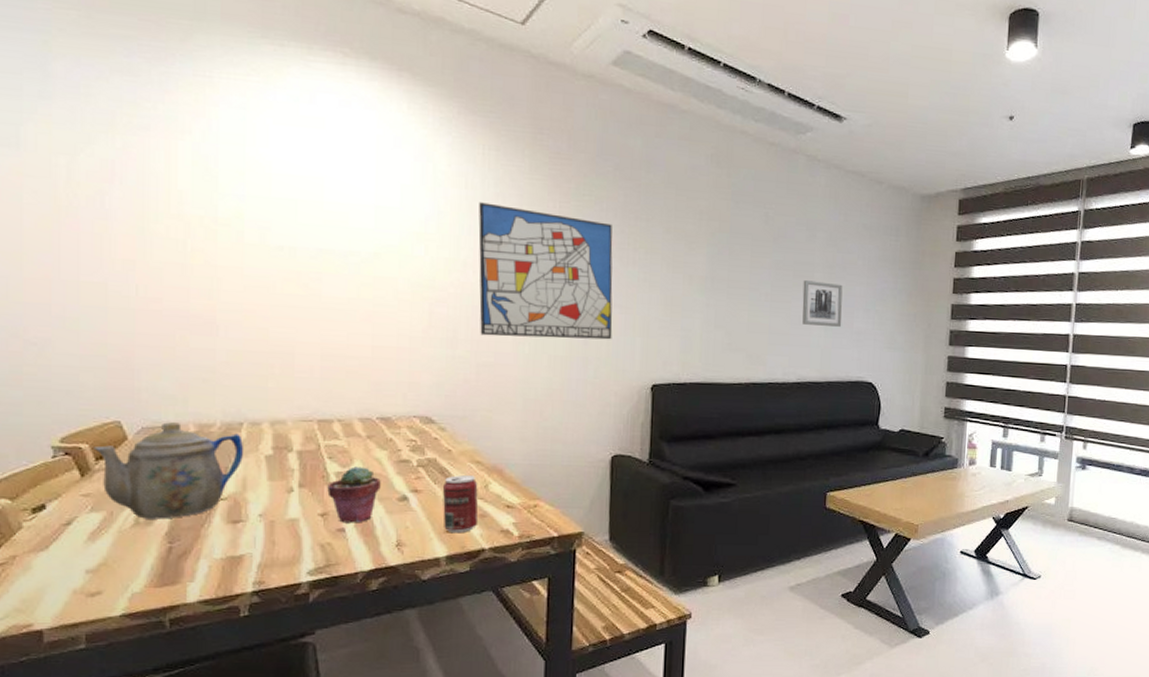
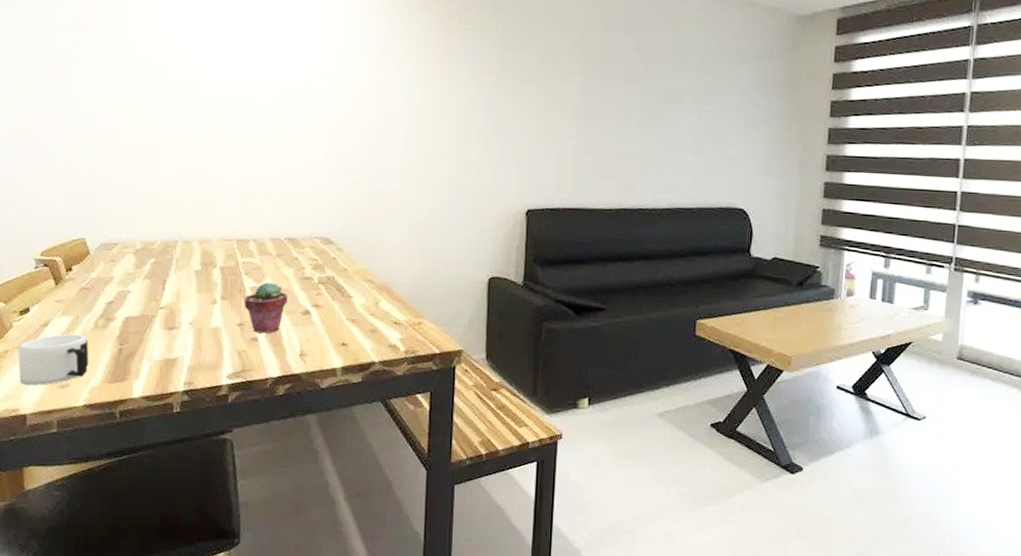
mug: none [30,533,128,596] -> present [18,334,89,386]
teapot: present [93,422,243,519] -> none [64,240,177,324]
beverage can: present [443,475,479,534] -> none [339,292,370,347]
wall art: present [478,202,613,340] -> none [372,39,492,167]
wall art: present [802,280,843,327] -> none [673,106,714,152]

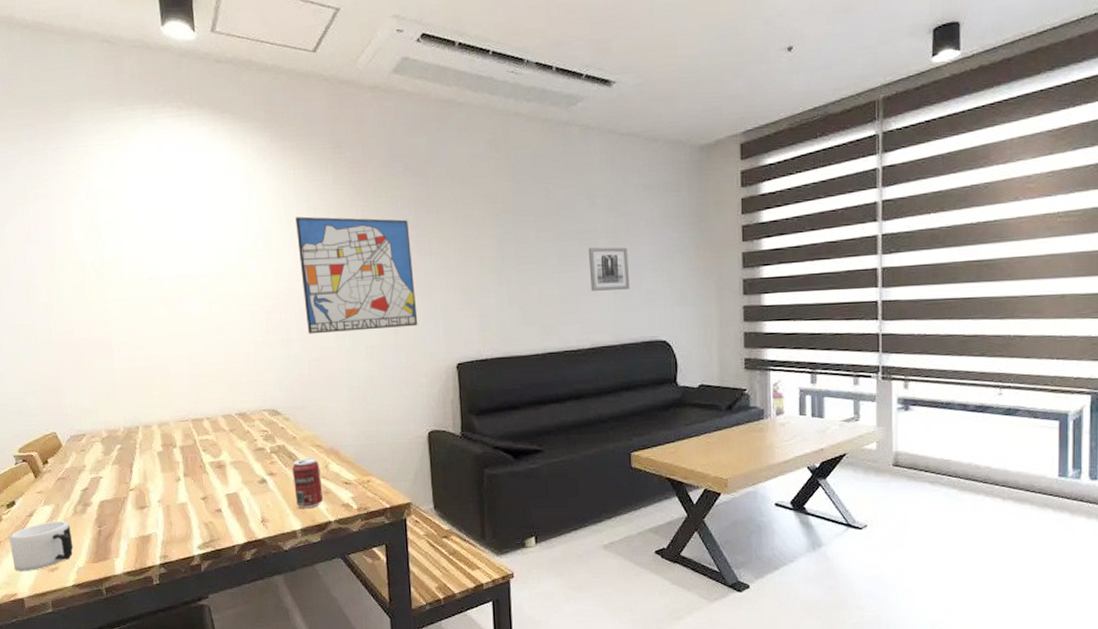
potted succulent: present [244,282,288,333] -> none [205,456,245,505]
beverage can: none [339,292,370,347] -> present [292,458,324,509]
wall art: none [372,39,492,167] -> present [295,216,418,334]
wall art: none [673,106,714,152] -> present [588,247,631,291]

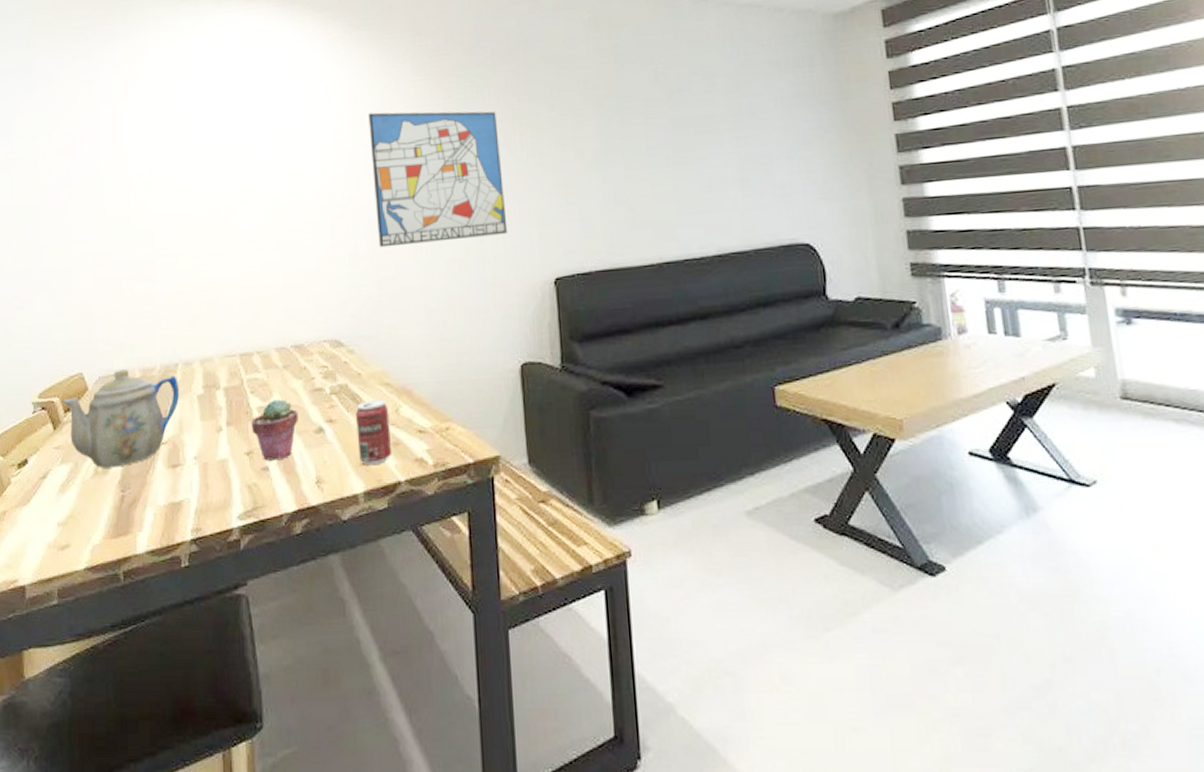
mug: present [9,521,74,572] -> none [16,484,90,551]
teapot: none [40,430,142,509] -> present [62,369,179,468]
potted succulent: none [205,456,245,505] -> present [251,399,298,461]
wall art: present [588,247,631,291] -> none [708,133,761,186]

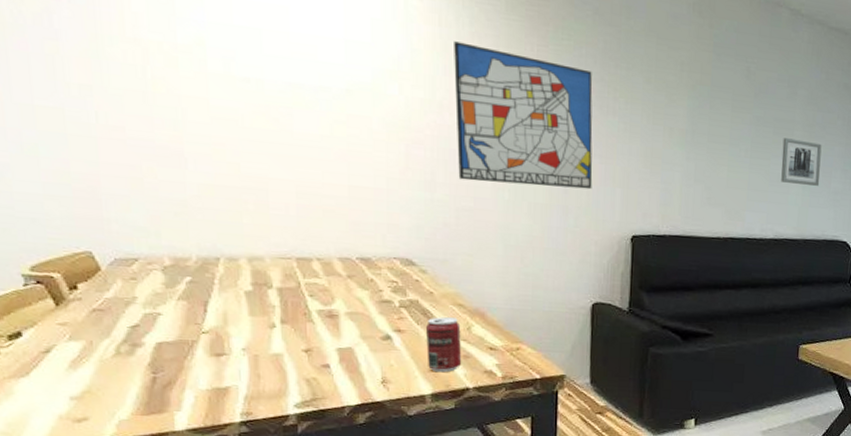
teapot: present [62,369,179,468] -> none [65,254,222,350]
potted succulent: present [251,399,298,461] -> none [310,305,364,360]
wall art: none [708,133,761,186] -> present [781,138,822,186]

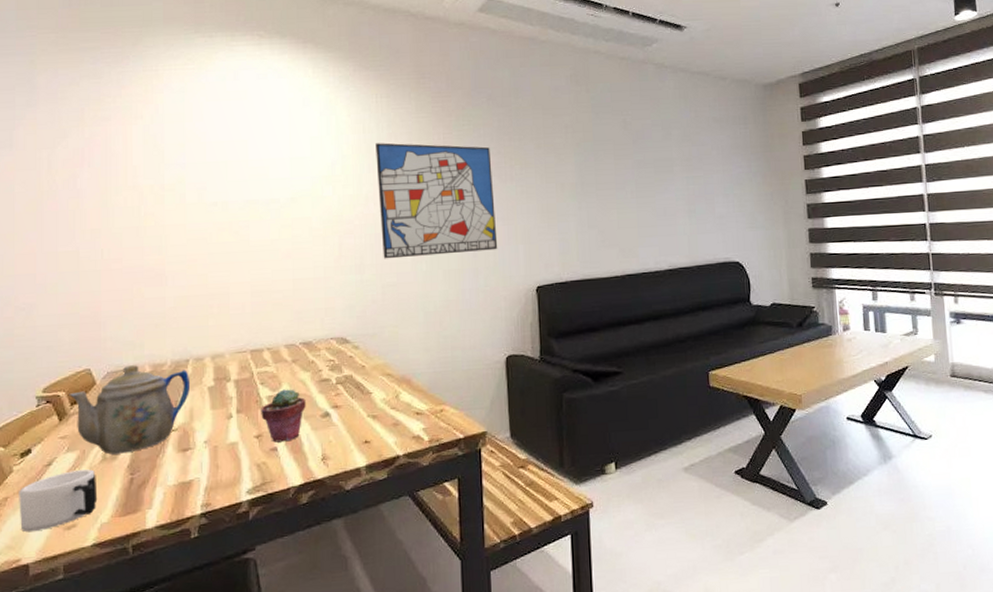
mug: none [10,361,113,420] -> present [19,469,98,532]
teapot: none [65,254,222,350] -> present [69,365,189,455]
potted succulent: none [310,305,364,360] -> present [261,389,306,443]
beverage can: present [426,317,462,373] -> none [360,387,392,444]
wall art: present [781,138,822,186] -> none [664,174,704,215]

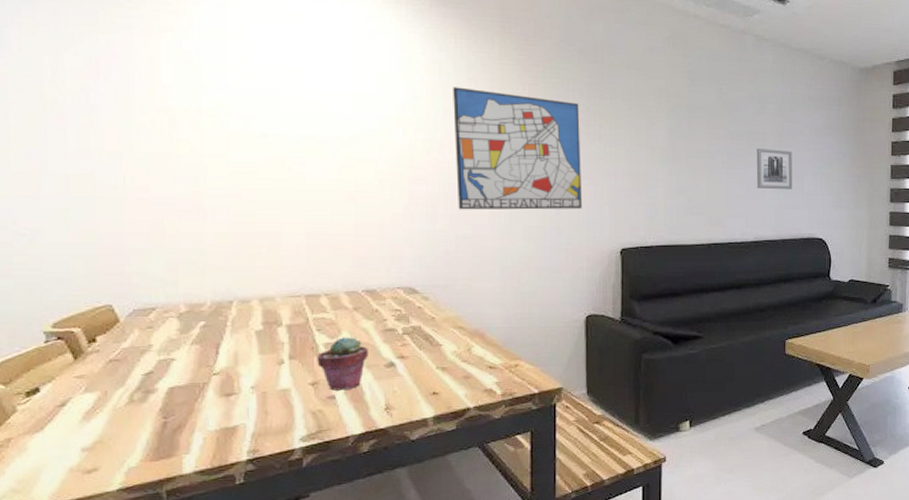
mug: present [19,469,98,532] -> none [25,411,124,476]
teapot: present [69,365,189,455] -> none [85,304,234,397]
wall art: none [664,174,704,215] -> present [756,148,793,189]

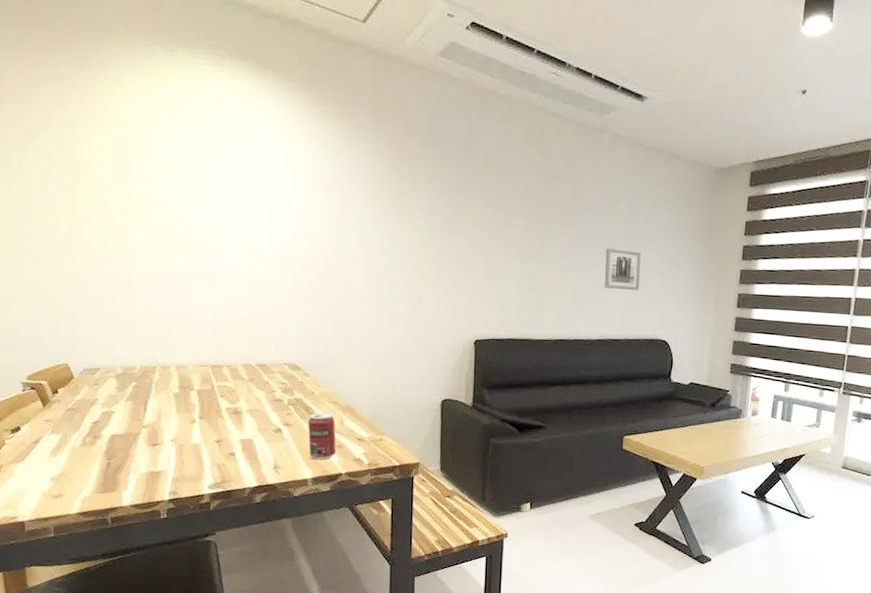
potted succulent: present [317,337,368,391] -> none [220,403,261,449]
beverage can: none [428,340,463,395] -> present [309,413,336,460]
wall art: present [453,87,583,210] -> none [331,182,442,301]

